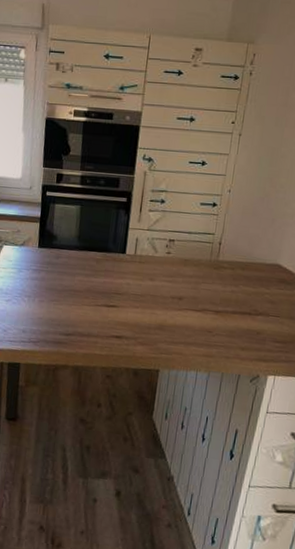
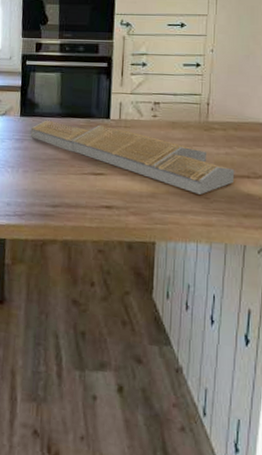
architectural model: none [47,252,238,328] -> present [30,120,235,195]

